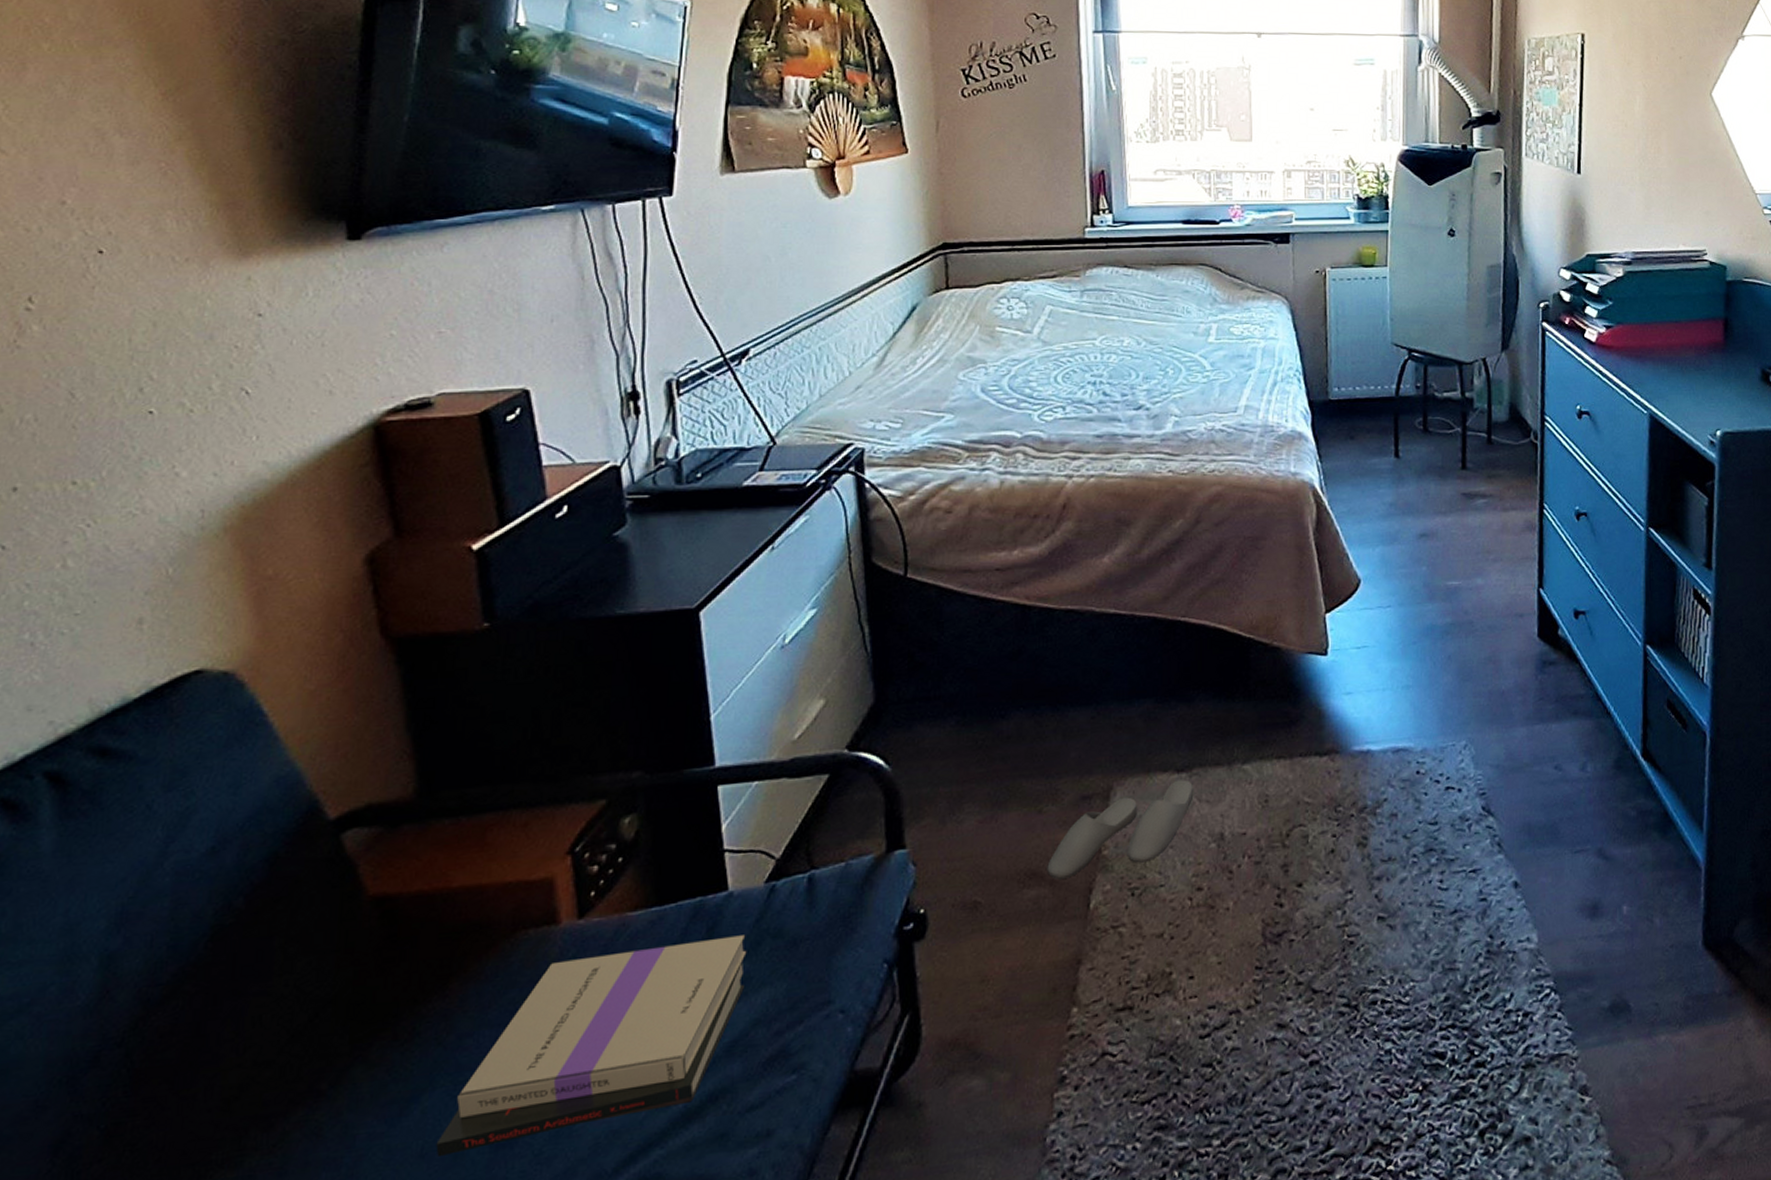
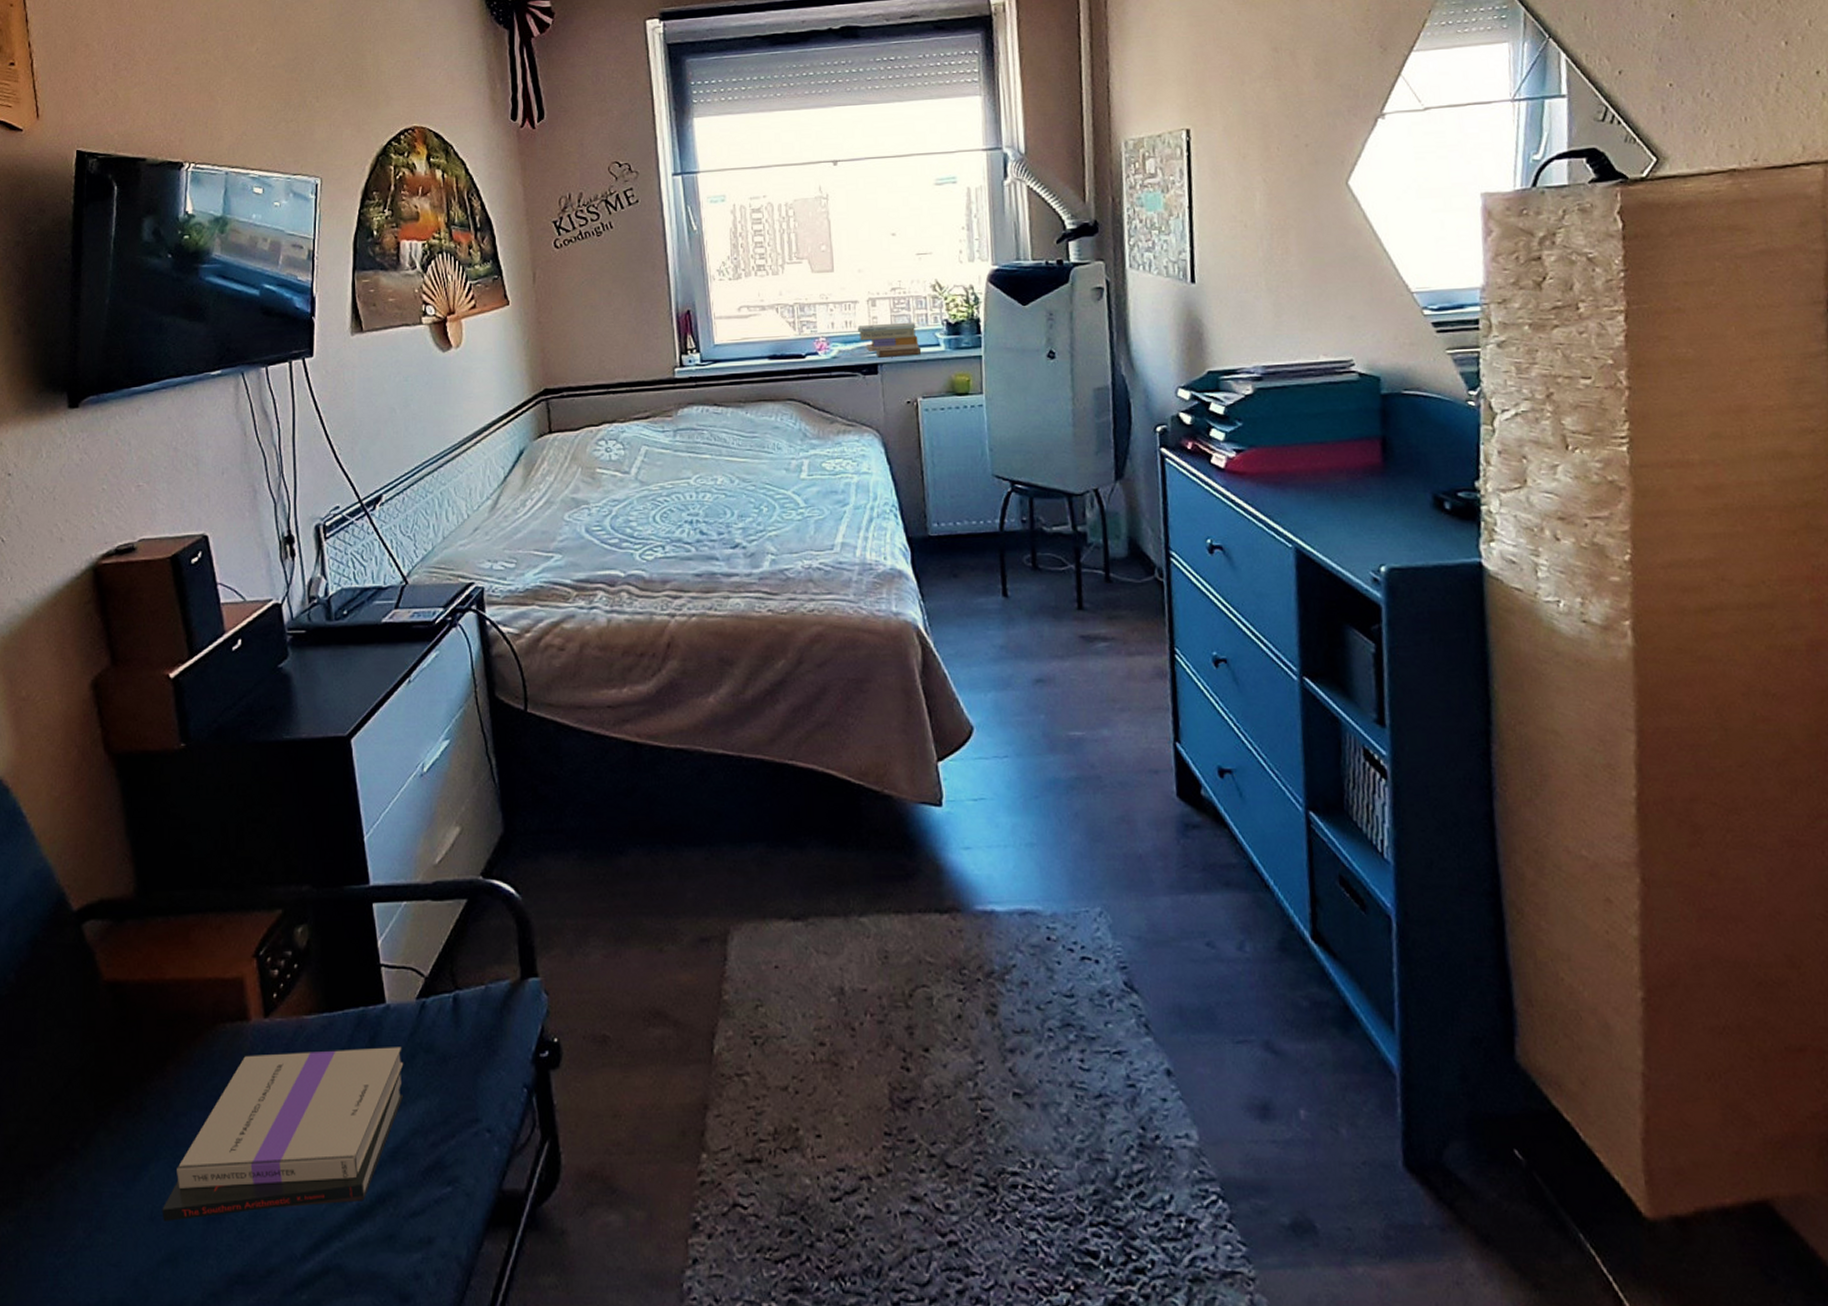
slippers: present [1047,779,1193,880] -> none [670,928,810,1020]
books: none [1273,194,1332,227] -> present [858,322,922,358]

